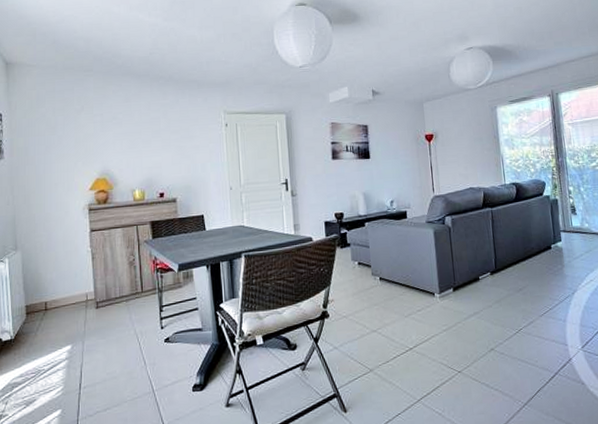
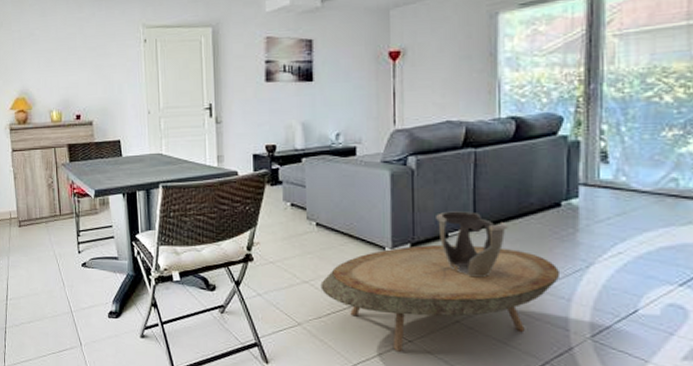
coffee table: none [386,284,557,383] -> present [320,244,561,352]
decorative bowl: none [469,257,520,311] -> present [436,211,510,278]

